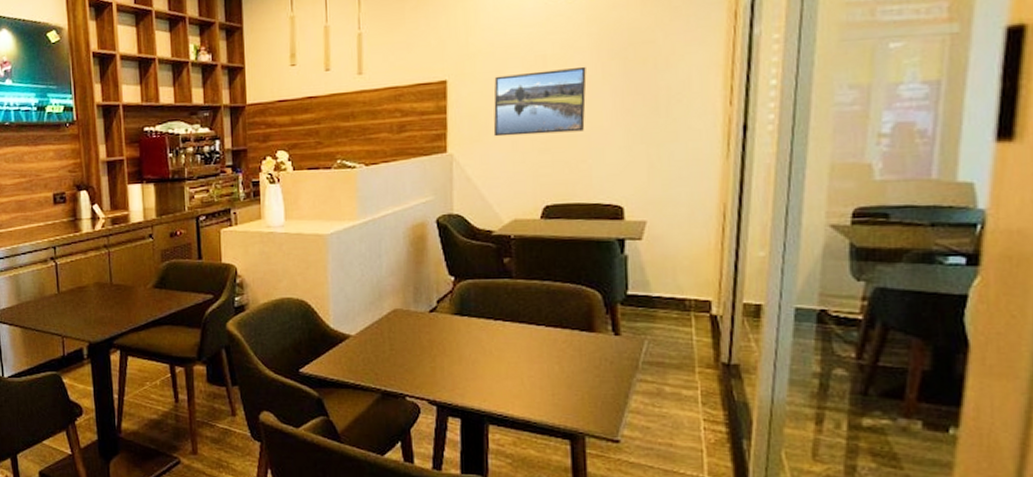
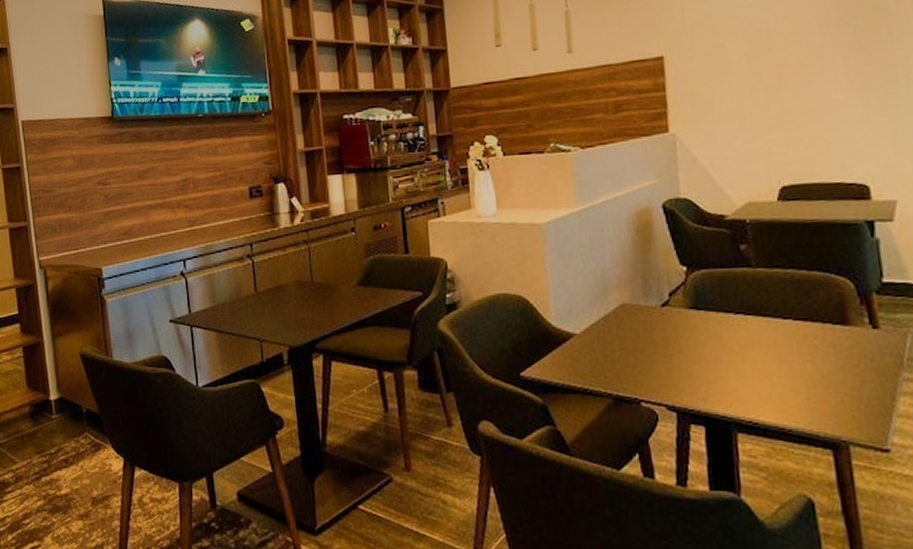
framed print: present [493,66,587,137] -> none [715,36,818,114]

